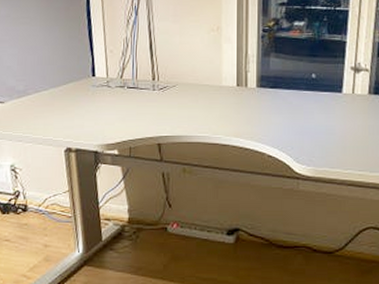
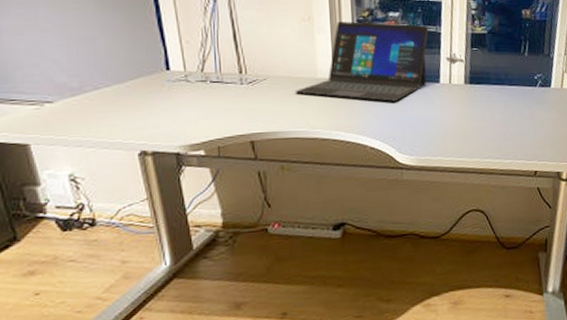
laptop: none [200,31,334,111] -> present [294,22,429,102]

